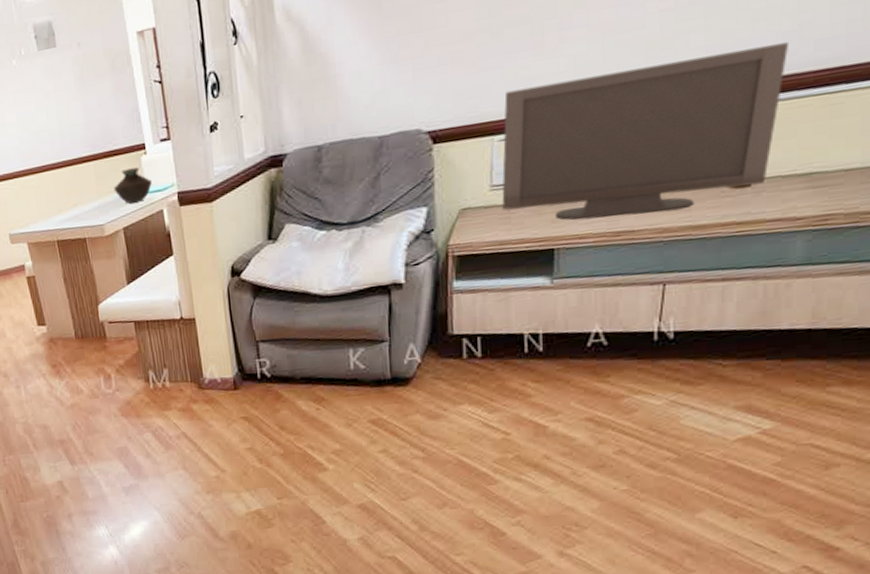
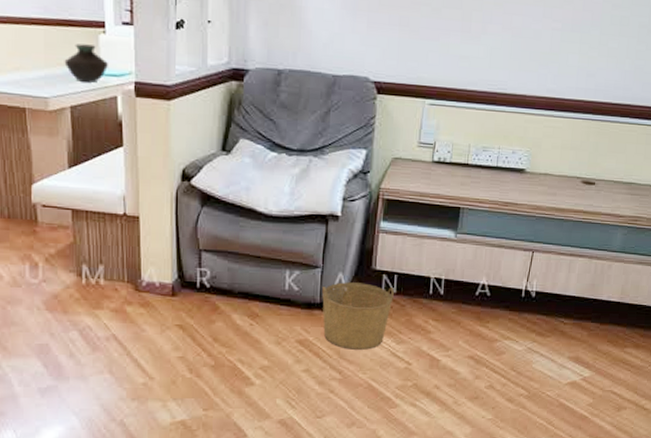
basket: none [392,350,479,425] -> present [322,282,394,350]
television: present [502,41,790,220] -> none [425,63,628,193]

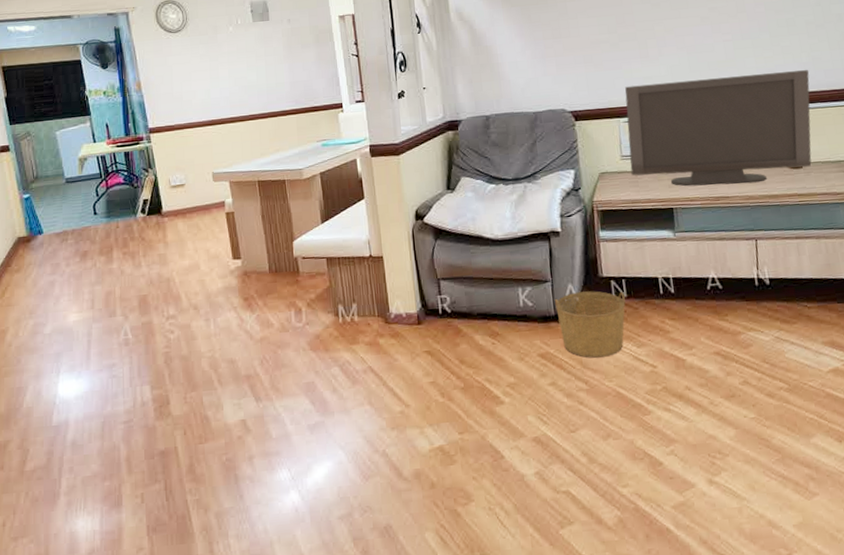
vase: present [64,43,108,83] -> none [313,122,347,152]
television: none [425,63,628,193] -> present [625,69,812,186]

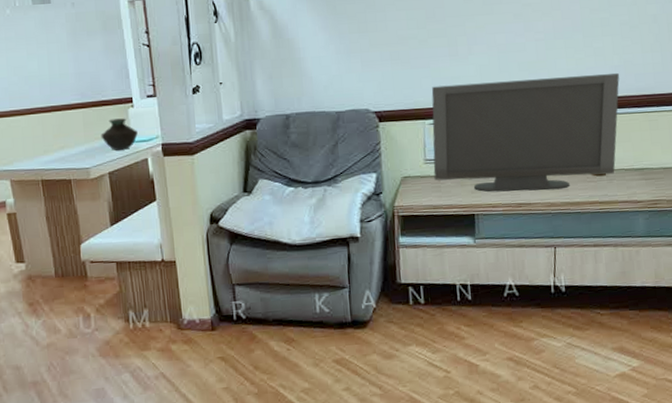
vase: none [313,122,347,152] -> present [100,118,138,151]
basket: present [555,291,626,358] -> none [352,297,423,364]

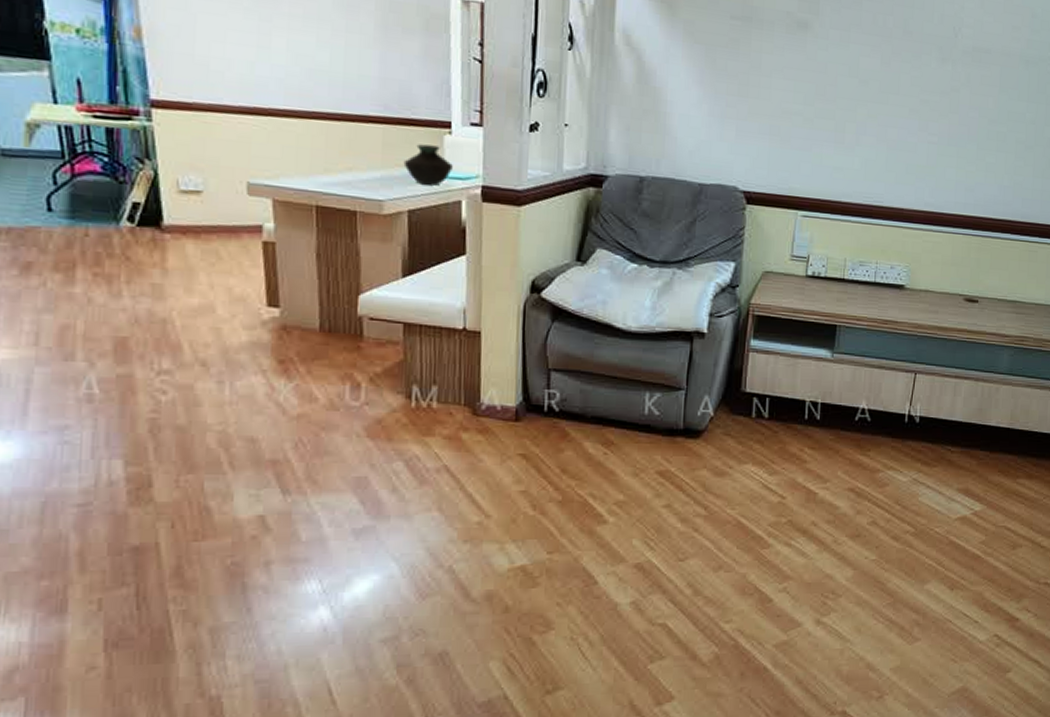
television: present [431,72,620,192] -> none [799,174,1008,311]

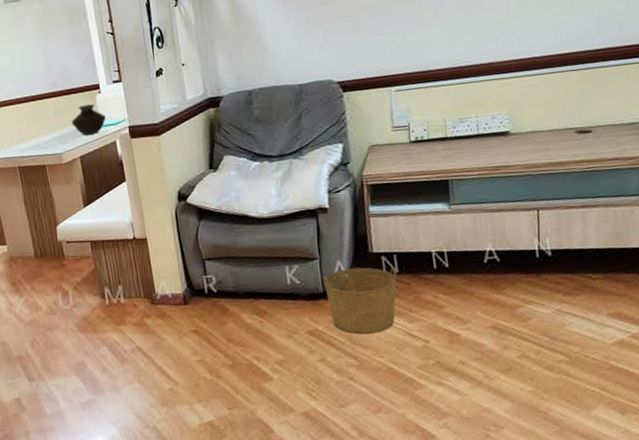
basket: none [686,406,766,482] -> present [323,266,397,335]

